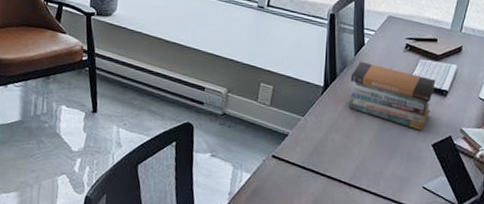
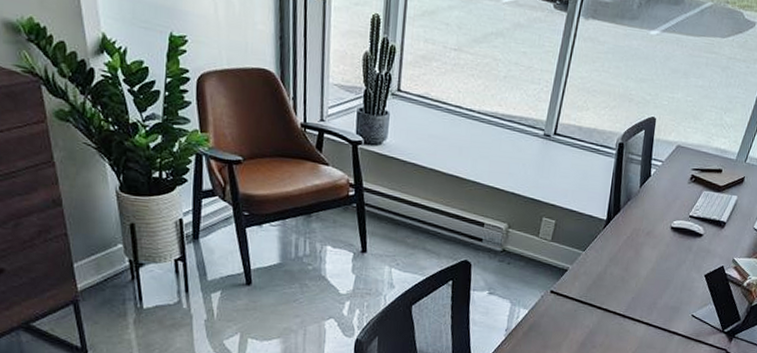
book stack: present [348,61,436,131] -> none [629,193,716,262]

